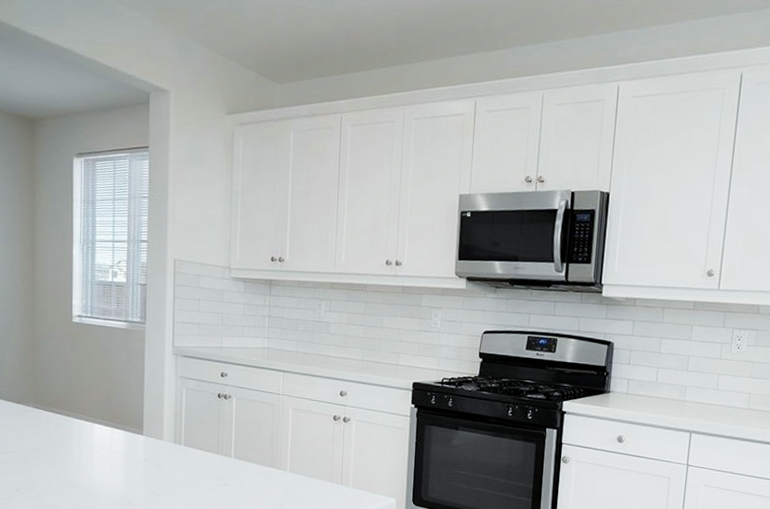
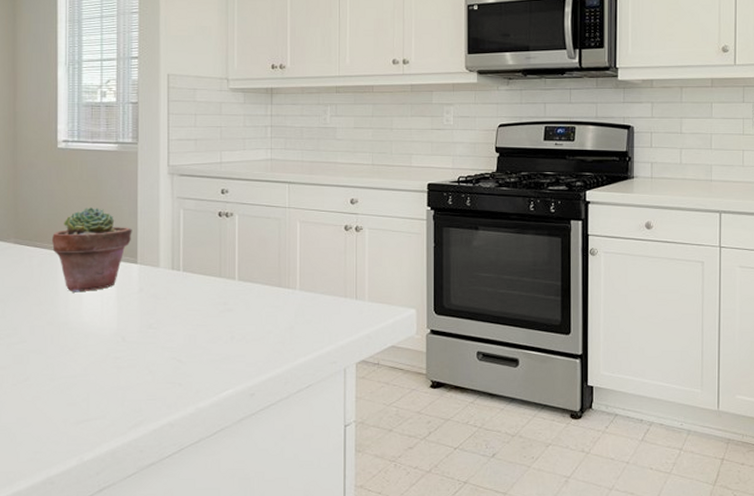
potted succulent: none [67,380,139,457] -> present [52,208,132,292]

